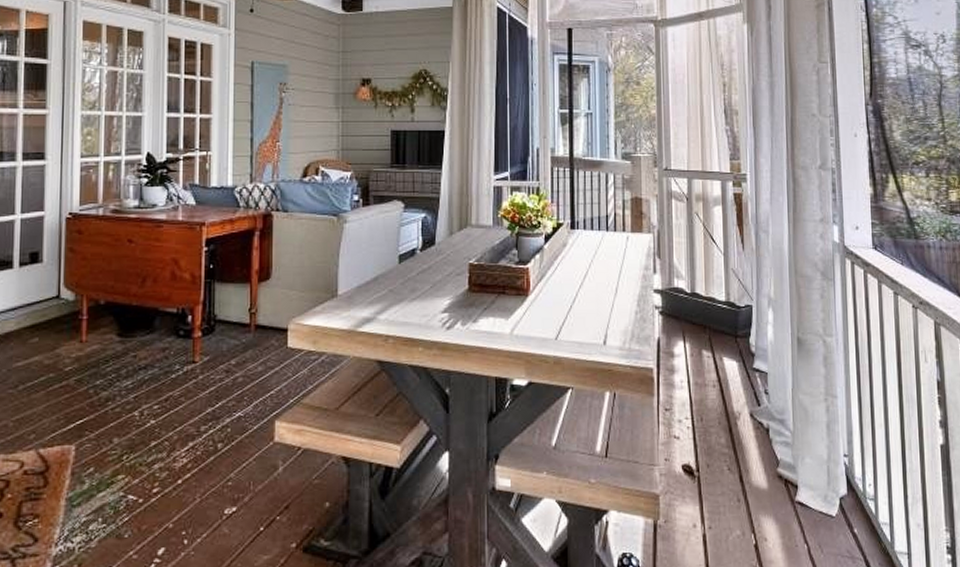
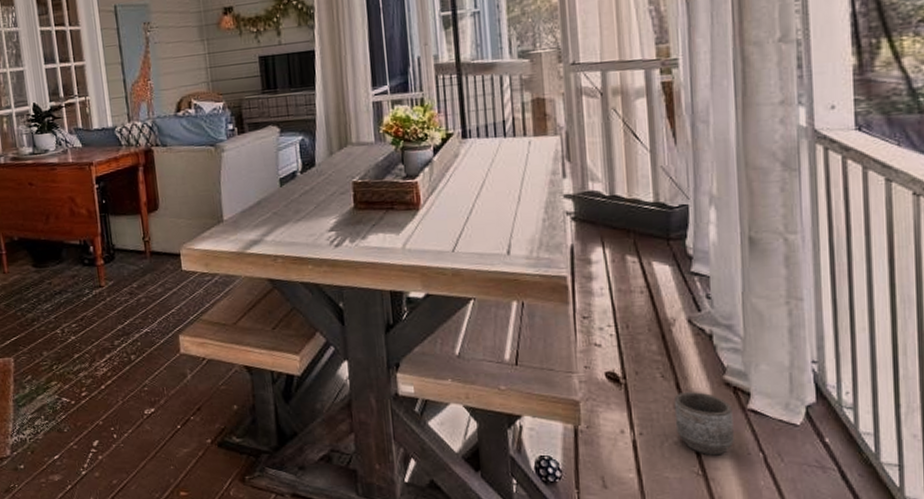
planter: none [737,484,785,549] -> present [673,392,734,456]

